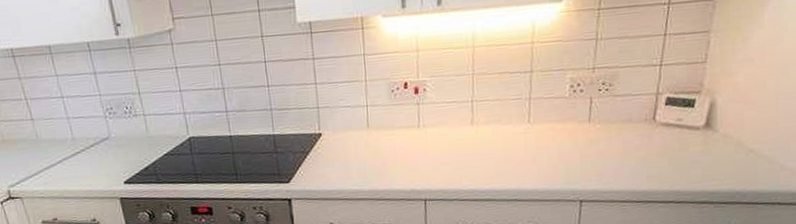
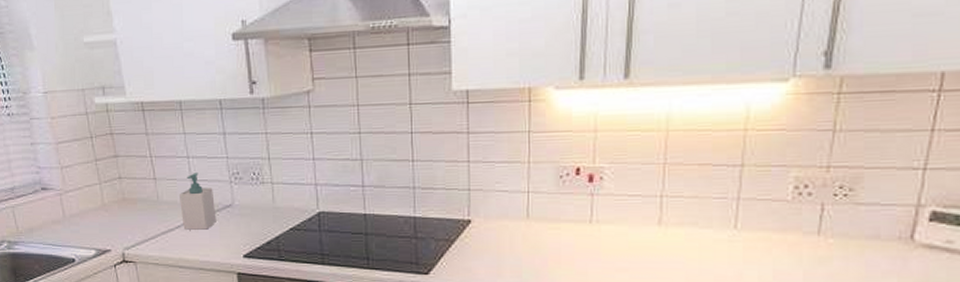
soap bottle: none [58,111,96,164] -> present [180,173,217,230]

